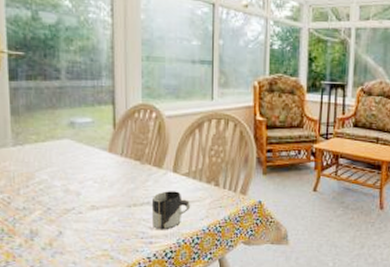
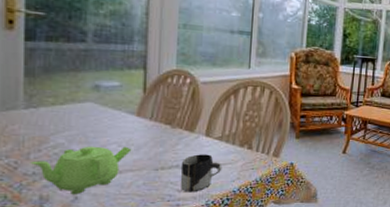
teapot: none [20,182,106,230] -> present [30,146,132,195]

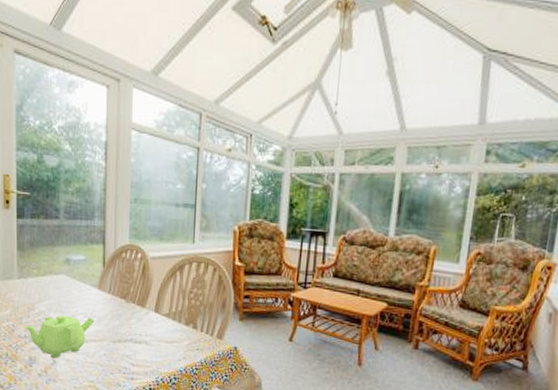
cup: present [180,154,223,193] -> none [133,330,170,368]

